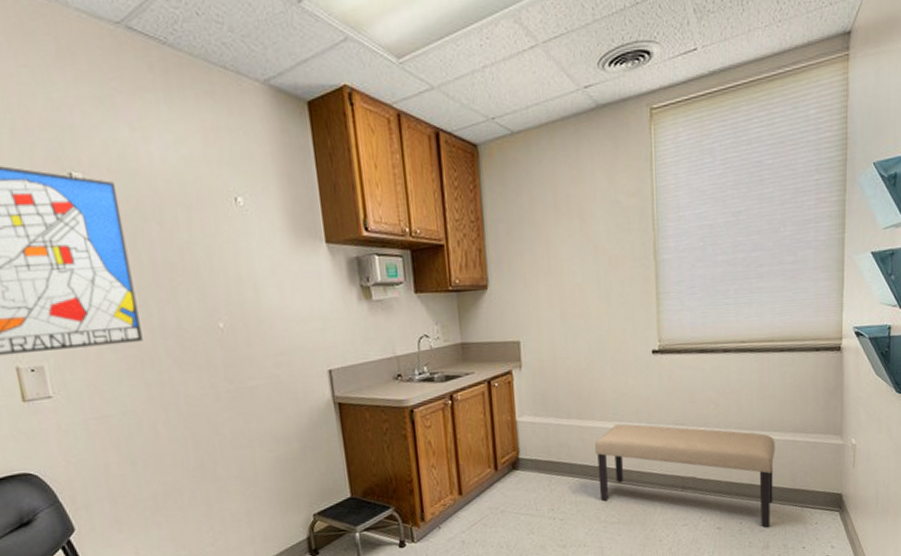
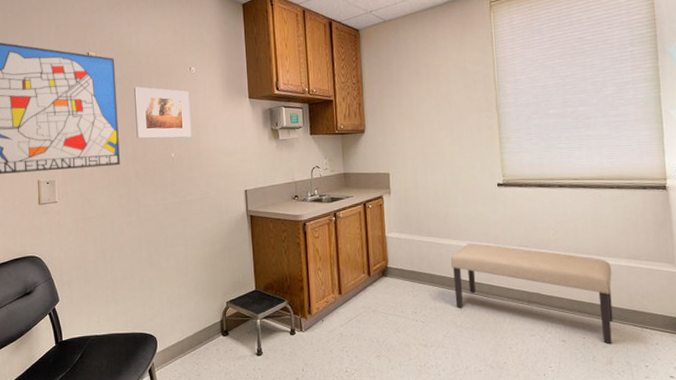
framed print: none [150,226,247,303] -> present [133,87,192,139]

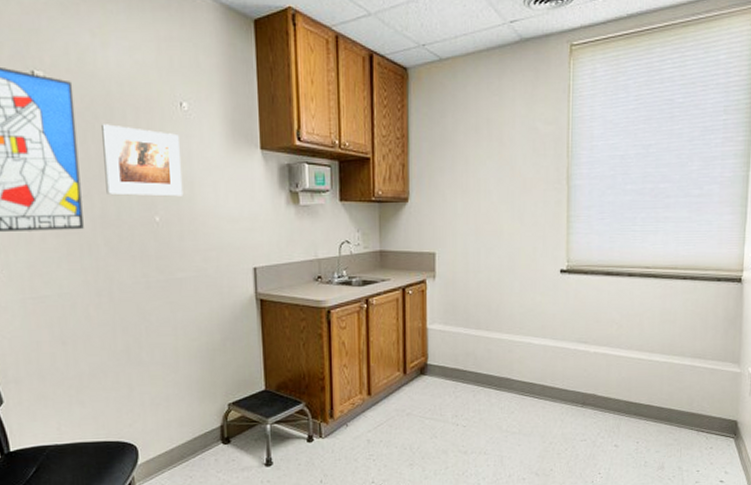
bench: present [450,243,613,344] -> none [500,338,675,448]

